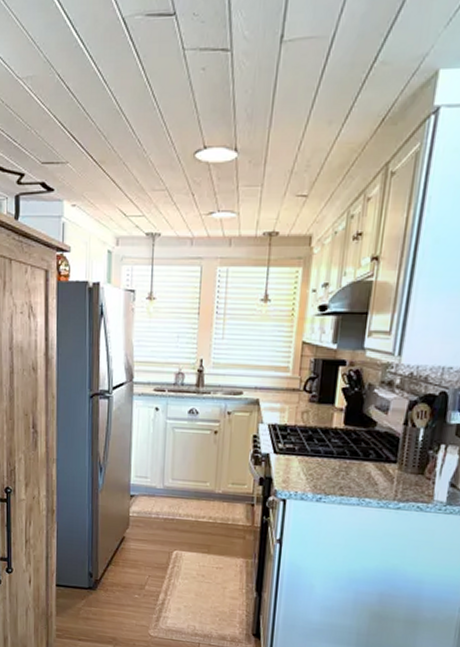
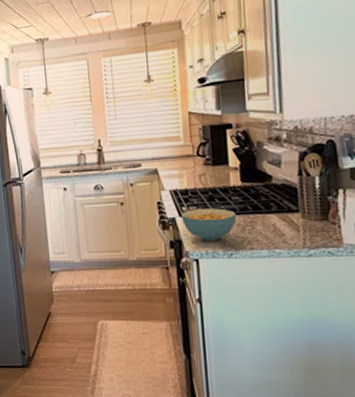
cereal bowl: none [275,447,333,482] -> present [180,208,237,241]

